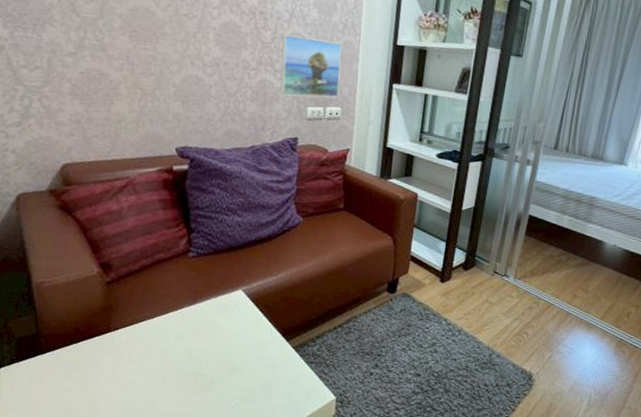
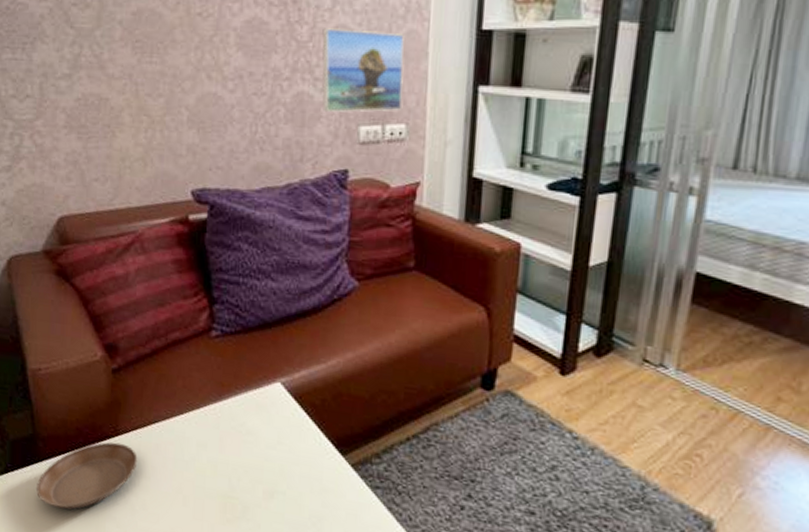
saucer: none [38,337,126,390] -> present [36,442,138,509]

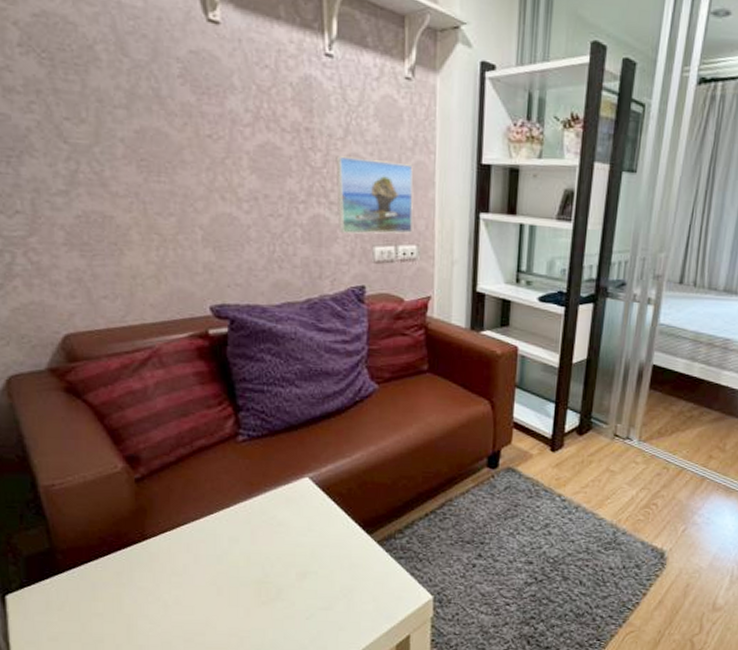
saucer: present [36,442,138,509] -> none [58,546,168,615]

